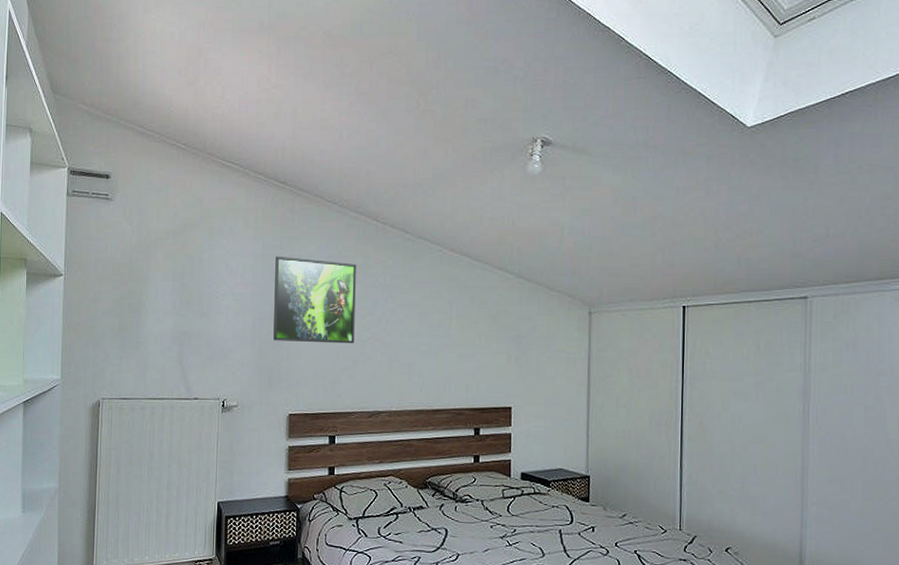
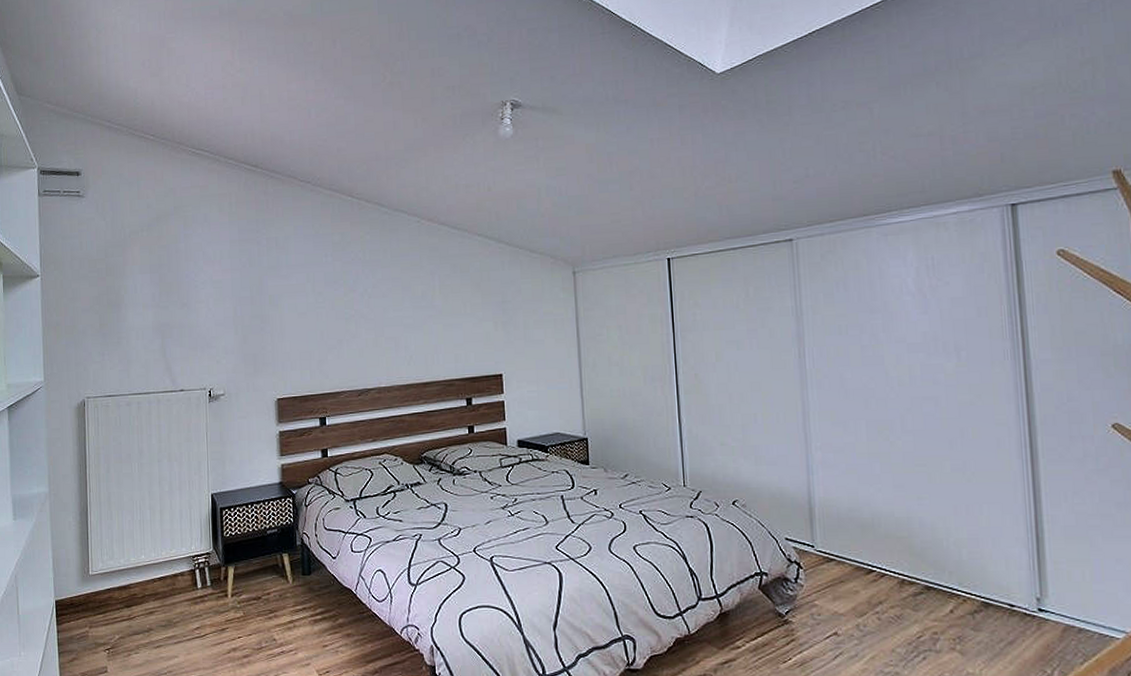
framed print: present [273,256,356,344] -> none [252,239,338,326]

